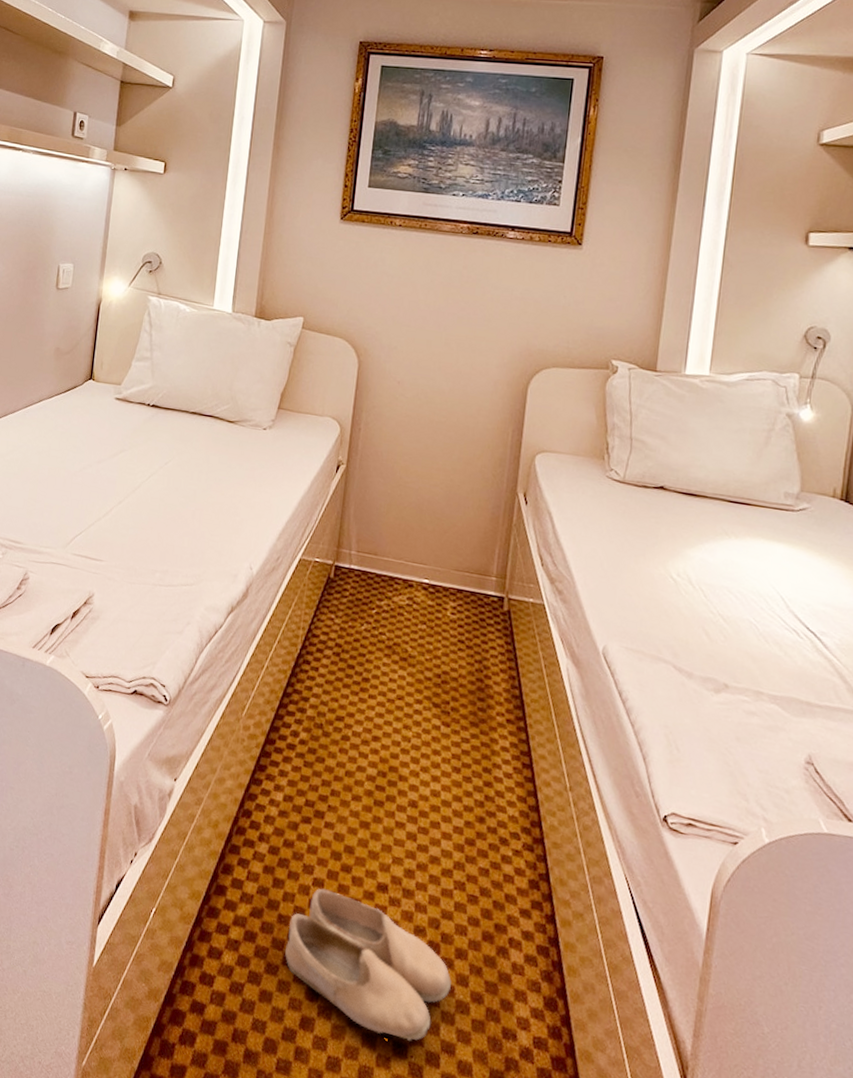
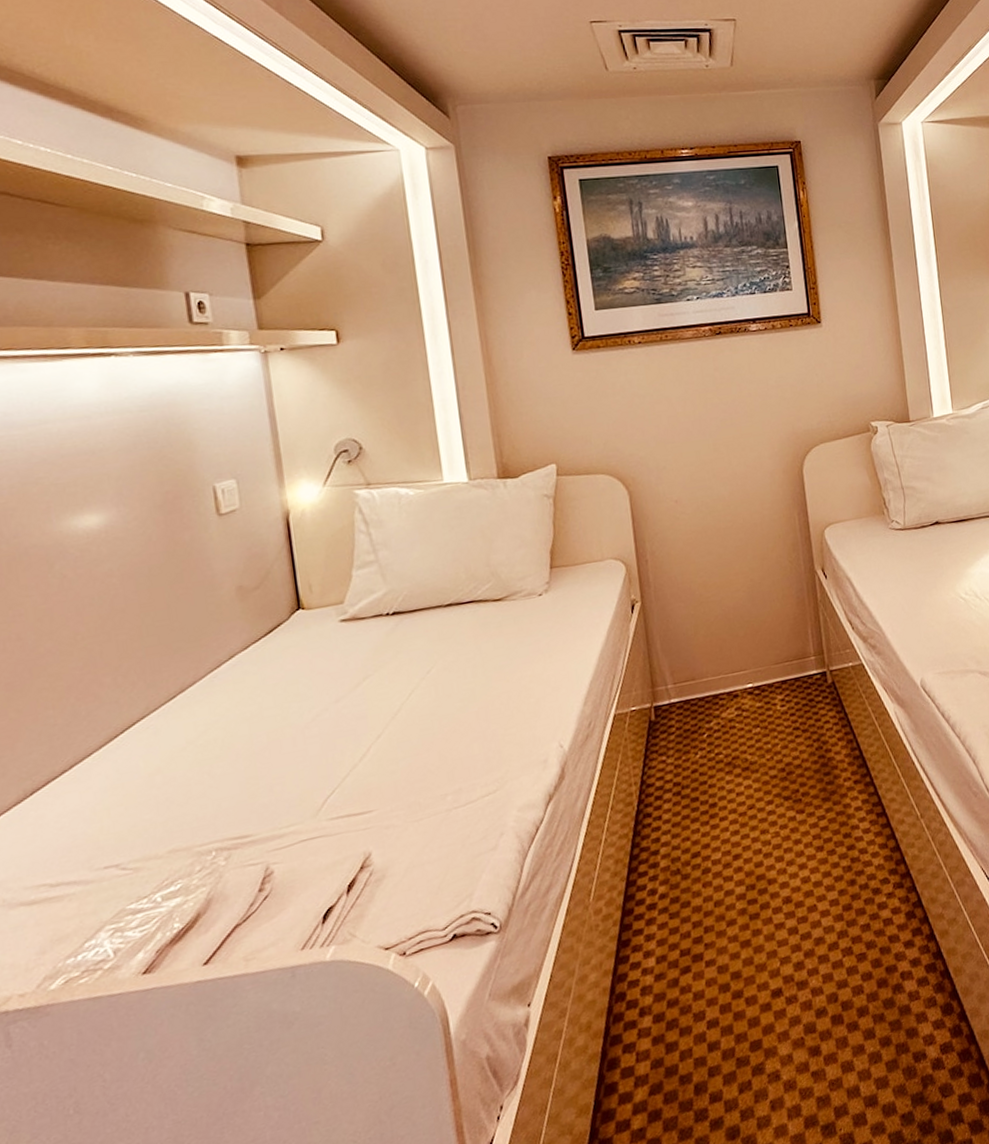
shoe: present [285,888,451,1041] -> none [692,1014,861,1133]

